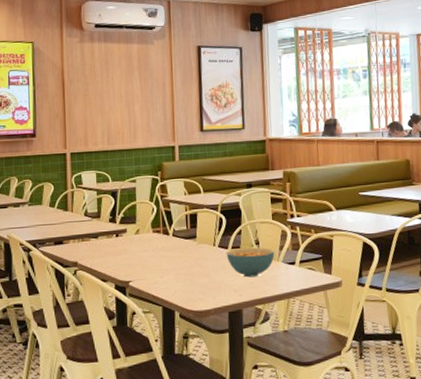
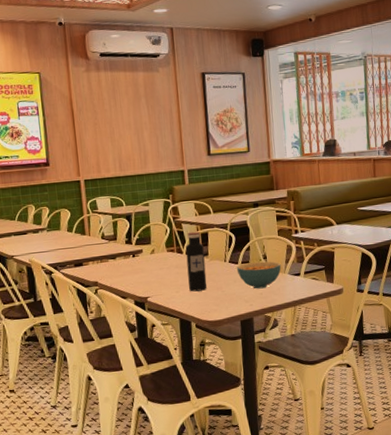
water bottle: none [172,212,194,278] -> present [185,231,207,292]

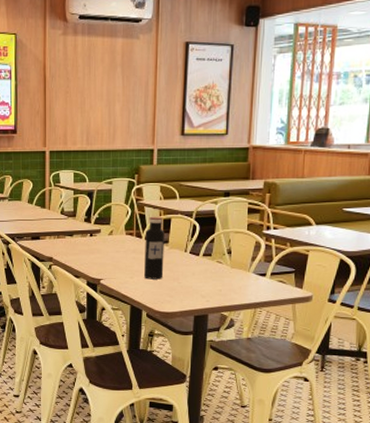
cereal bowl: present [236,261,281,289] -> none [197,256,246,285]

